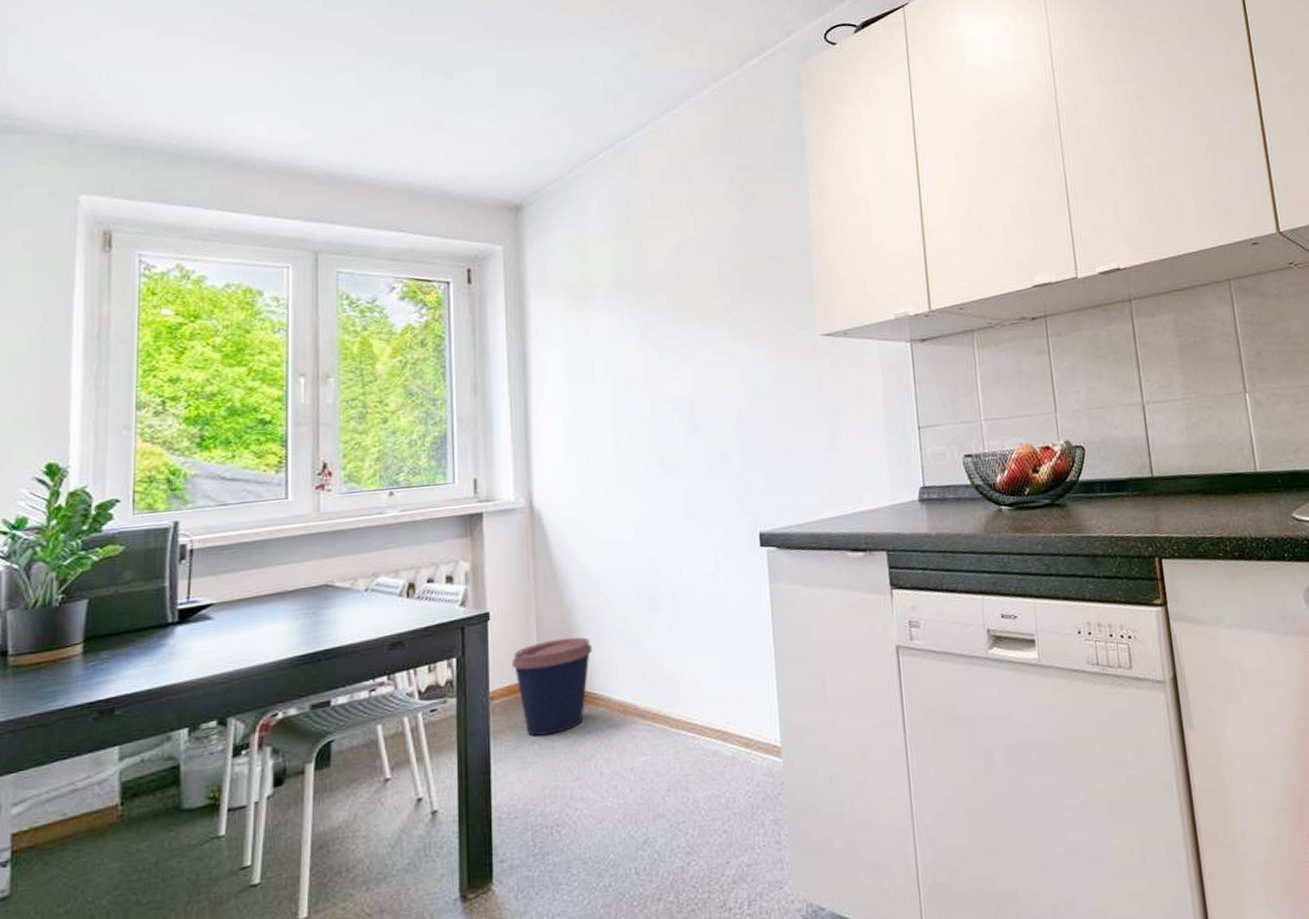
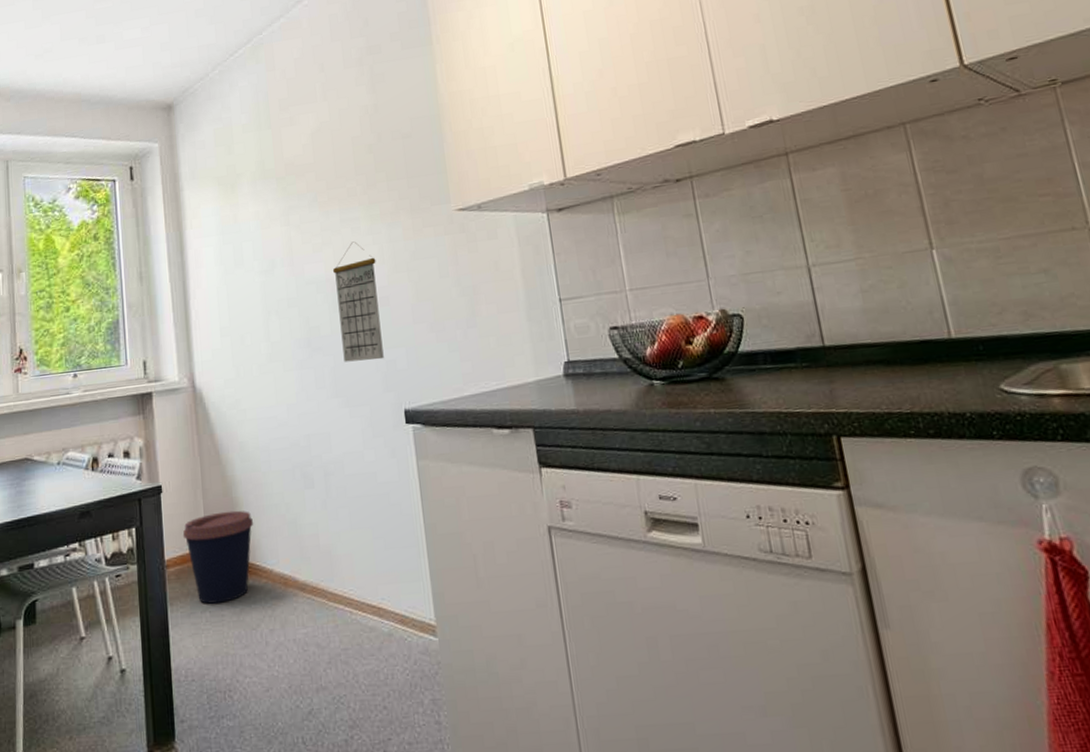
calendar: none [691,361,741,484] -> present [332,241,384,362]

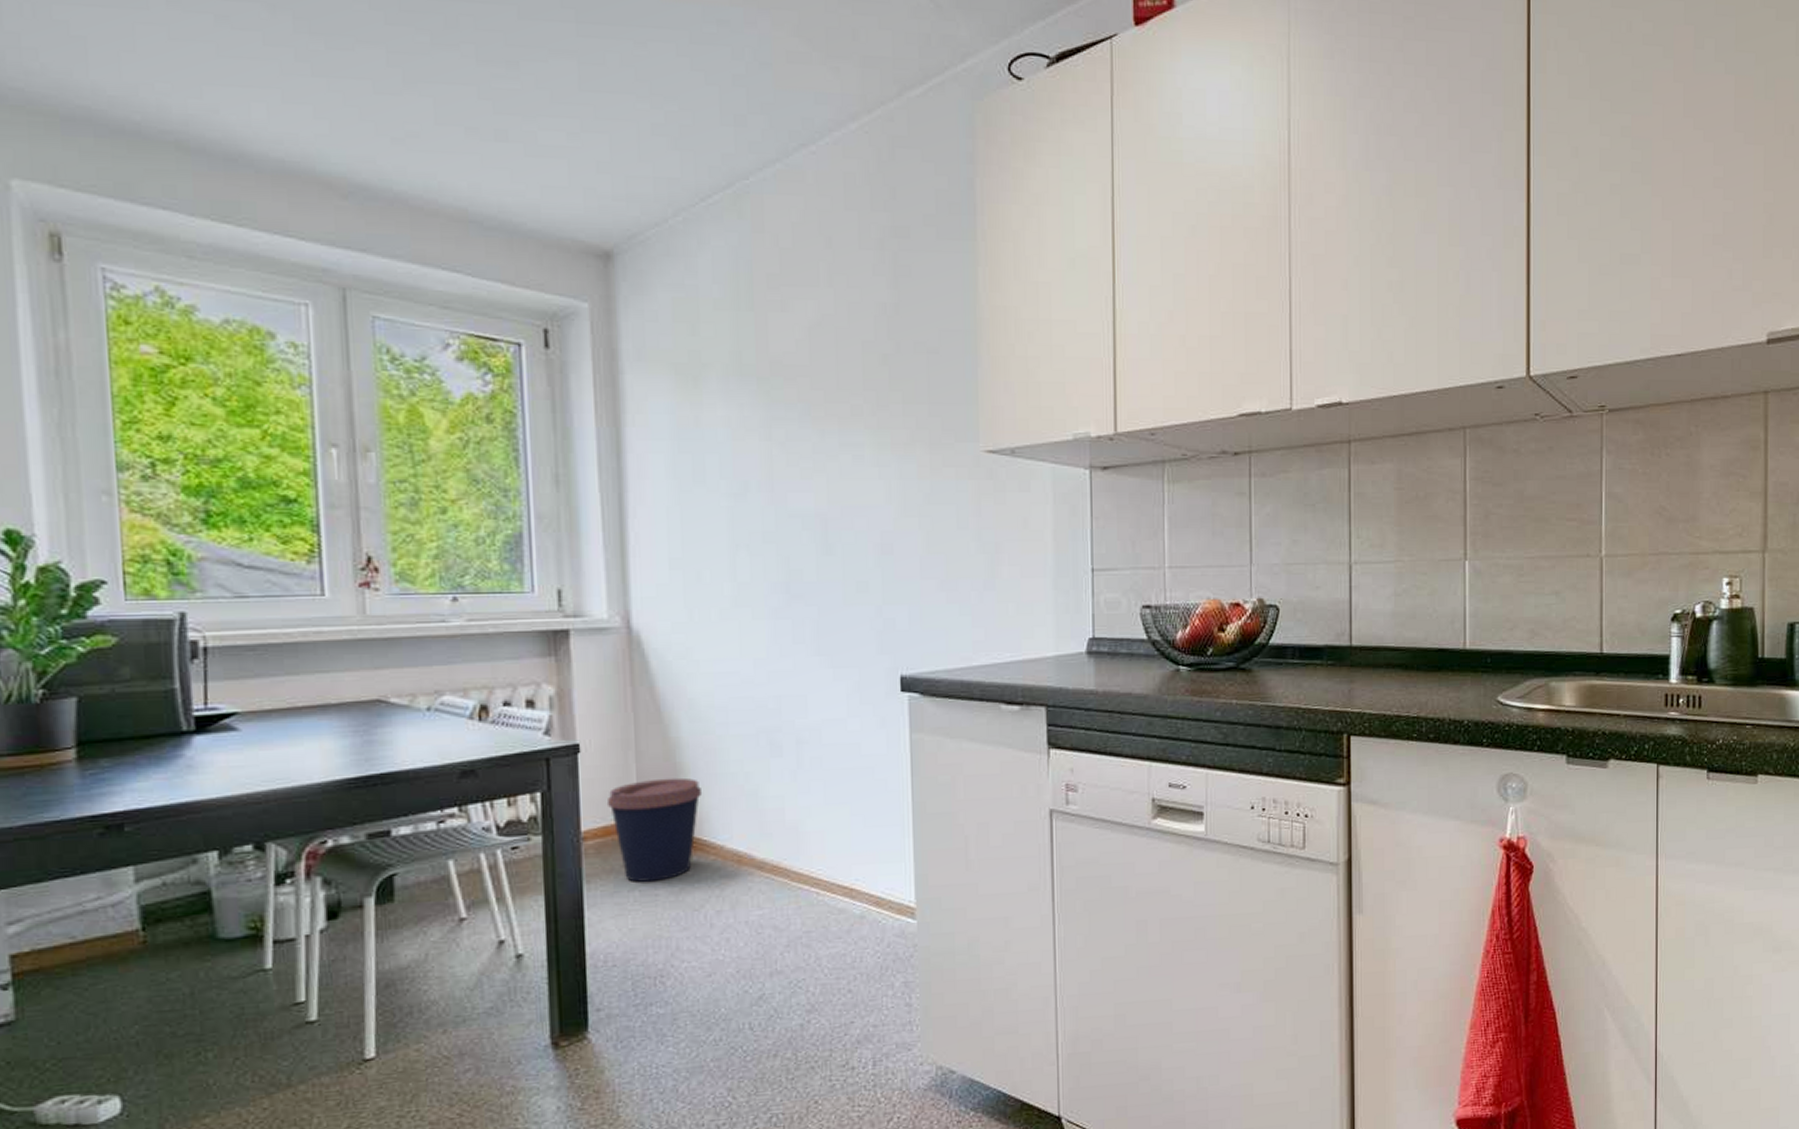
calendar: present [332,241,384,362] -> none [824,472,881,616]

